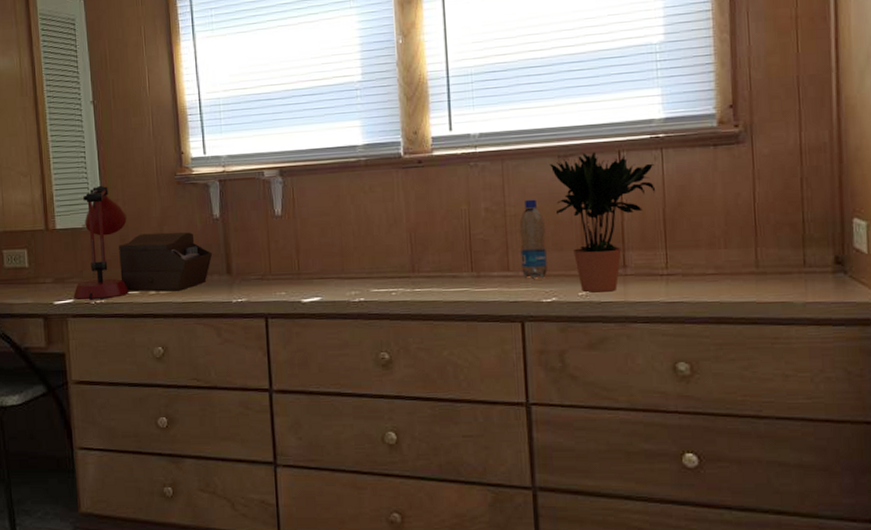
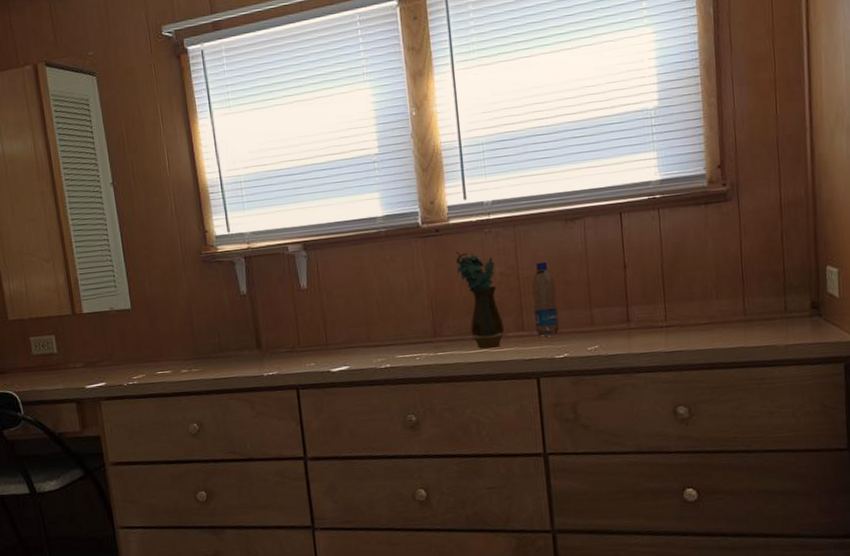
desk lamp: present [74,185,129,301] -> none [105,267,161,383]
sewing box: present [119,232,212,292] -> none [148,309,242,371]
vase: none [438,185,488,287] -> present [455,252,505,349]
potted plant: present [550,152,656,293] -> none [558,214,655,347]

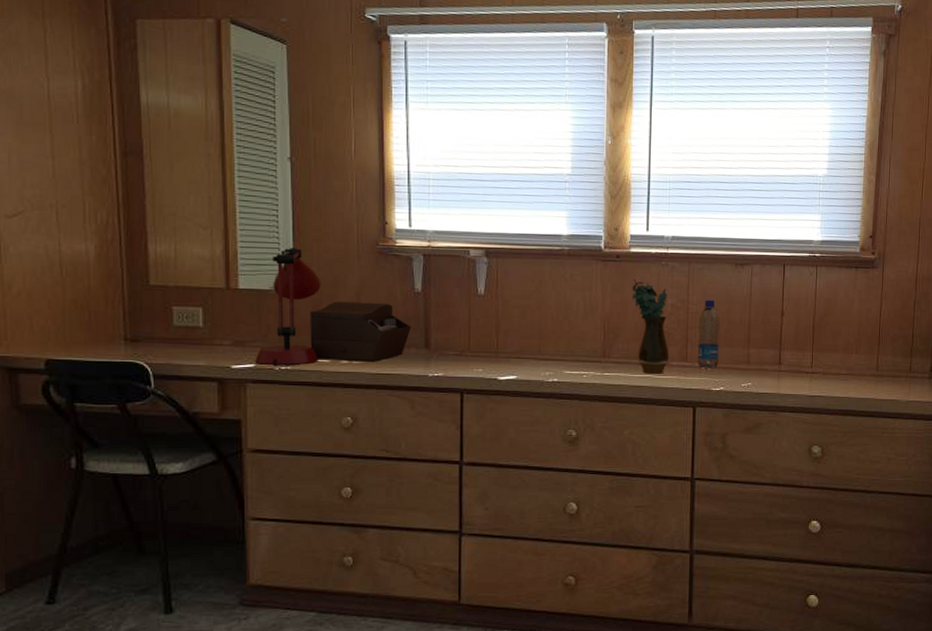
desk lamp: none [105,267,161,383] -> present [255,247,321,367]
sewing box: none [148,309,242,371] -> present [310,301,411,362]

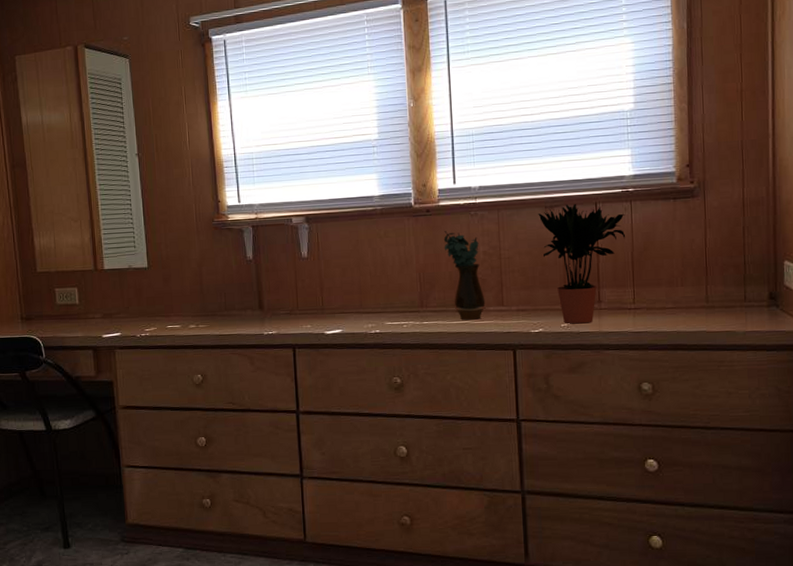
desk lamp: present [255,247,321,367] -> none [121,230,171,334]
sewing box: present [310,301,411,362] -> none [162,272,246,325]
bottle: present [697,299,720,370] -> none [512,244,535,313]
potted plant: none [728,263,810,385] -> present [538,203,626,324]

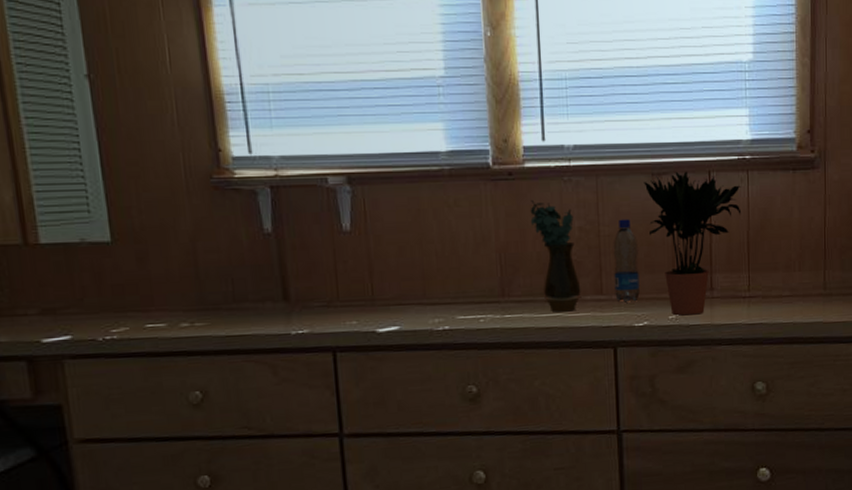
bottle: none [512,244,535,313] -> present [613,219,640,303]

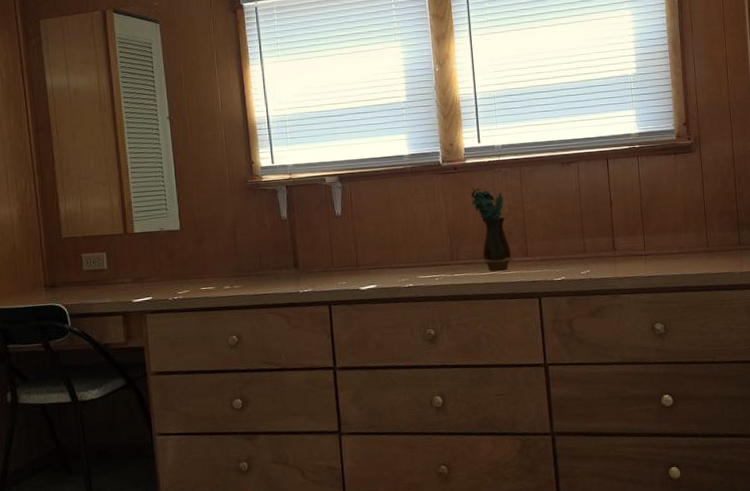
bottle: present [613,219,640,303] -> none [534,198,557,262]
potted plant: present [644,171,742,316] -> none [556,159,635,271]

